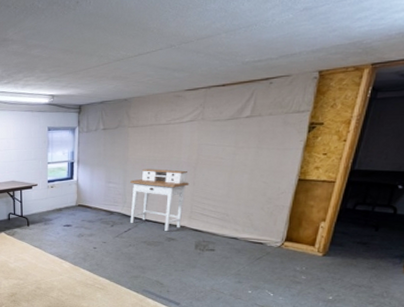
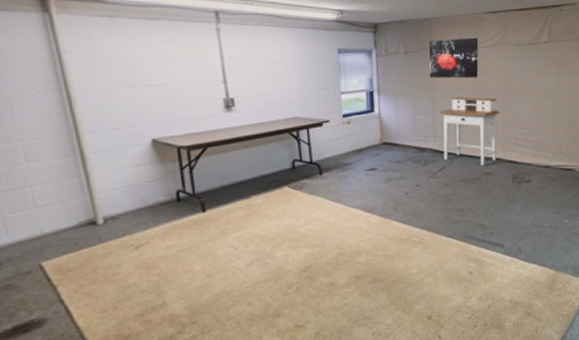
wall art: none [123,114,175,152] -> present [428,37,479,79]

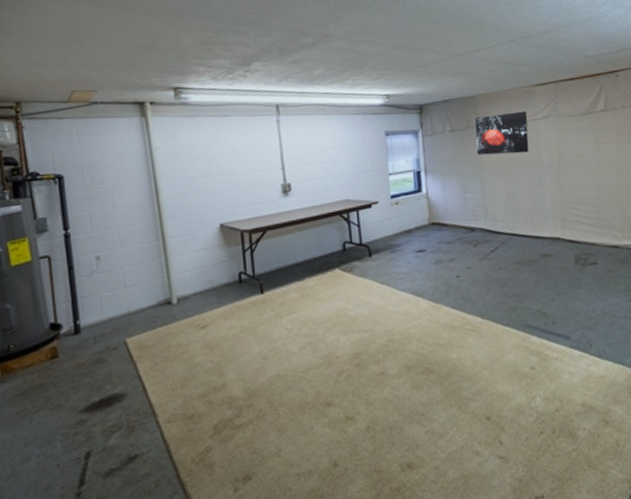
desk: present [440,96,500,166] -> none [489,172,556,247]

